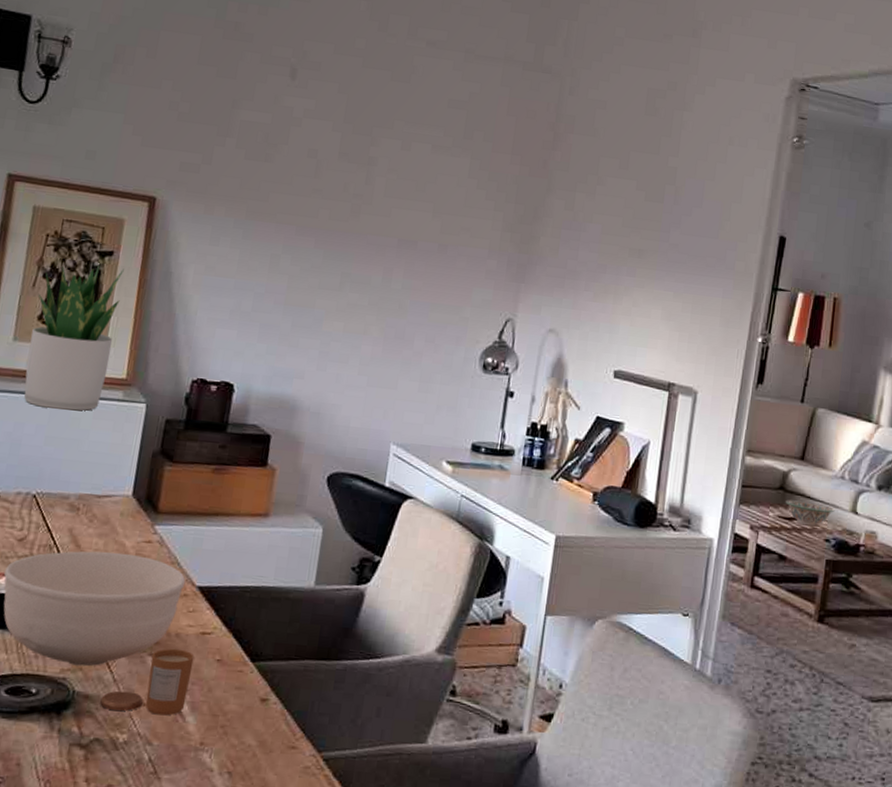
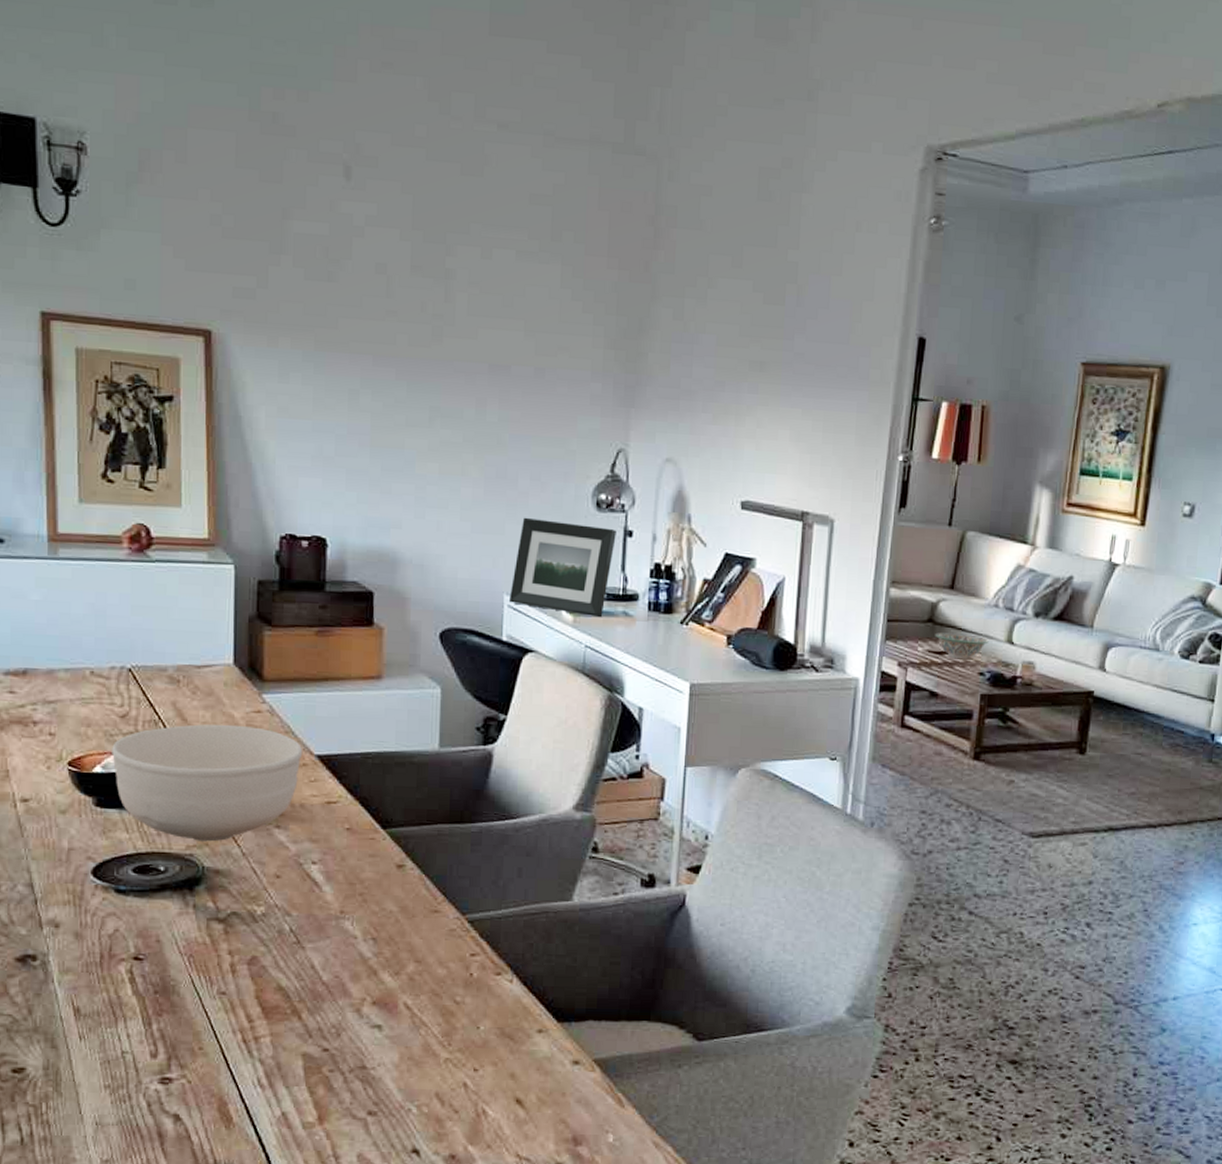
planter: present [24,265,124,411] -> none [97,413,189,577]
candle: present [100,649,195,716] -> none [232,820,323,886]
picture frame: none [395,374,499,470] -> present [509,517,616,618]

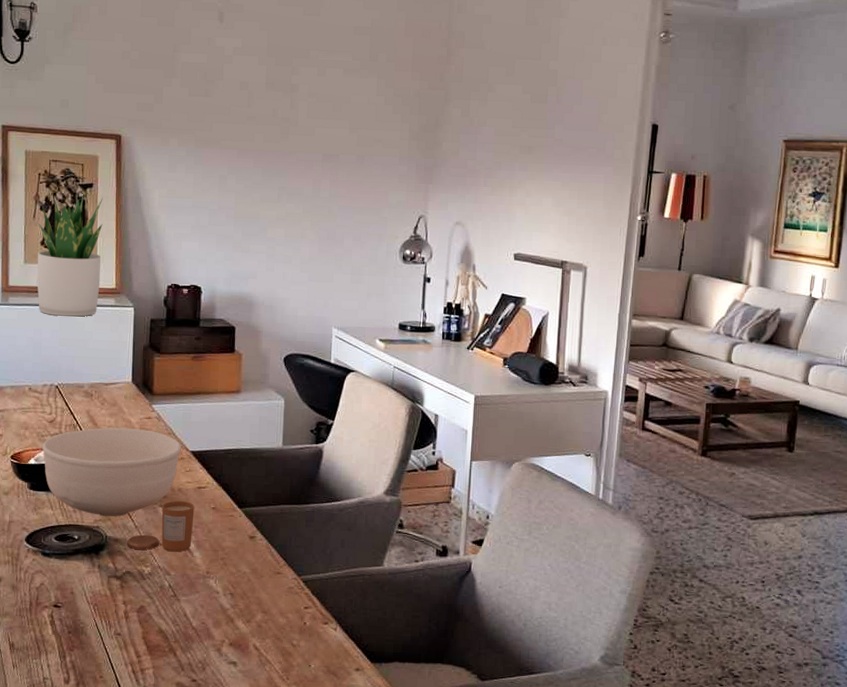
planter: none [97,413,189,577] -> present [37,196,103,317]
candle: none [232,820,323,886] -> present [127,501,195,552]
picture frame: present [509,517,616,618] -> none [336,268,418,345]
decorative bowl: present [935,631,990,660] -> none [668,354,713,376]

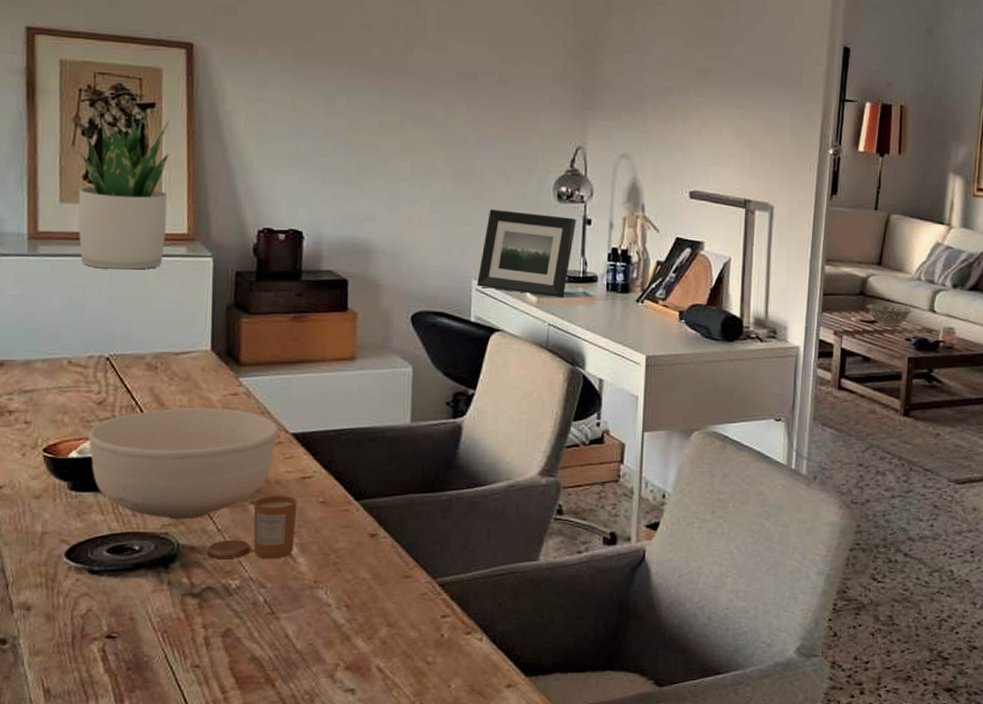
picture frame: none [336,268,418,345] -> present [477,209,576,298]
decorative bowl: none [668,354,713,376] -> present [866,303,915,327]

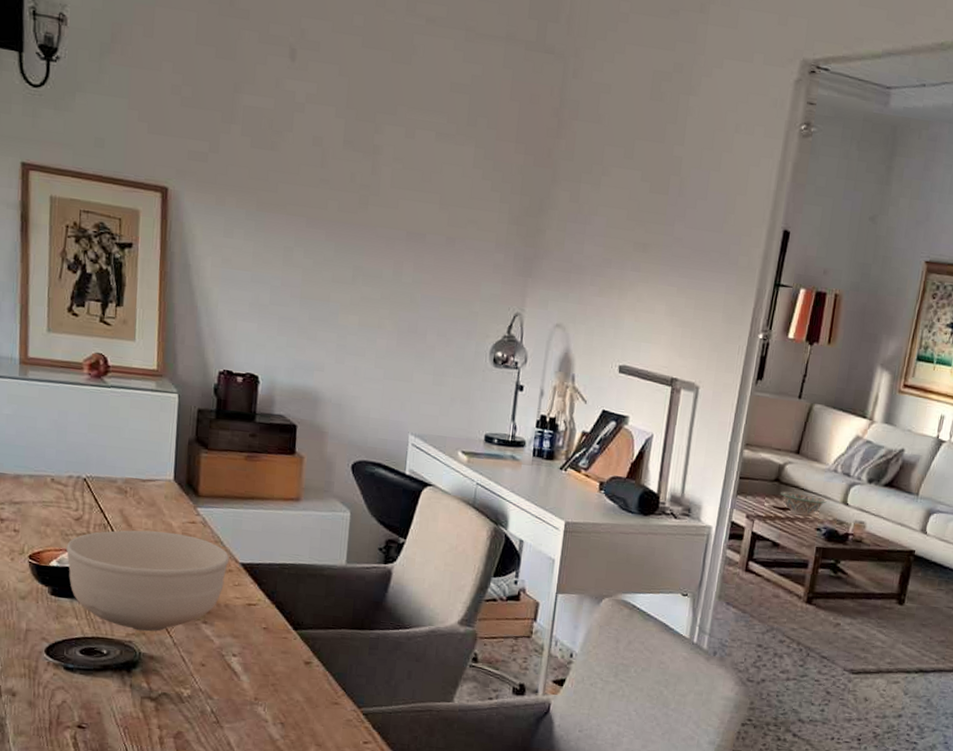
planter: present [78,119,169,271] -> none [62,257,144,401]
candle: present [207,496,297,559] -> none [164,617,243,675]
picture frame: present [477,209,576,298] -> none [413,368,509,460]

